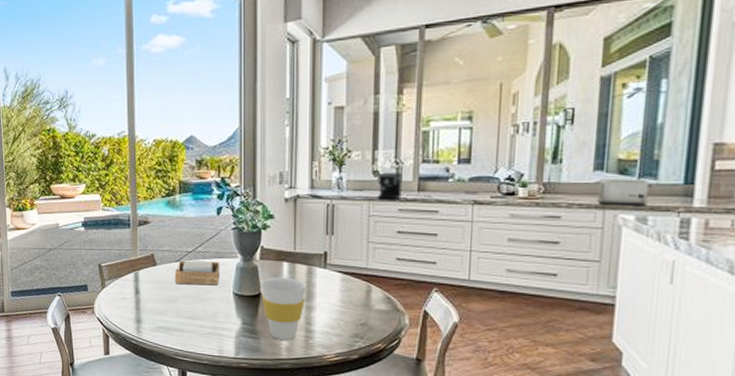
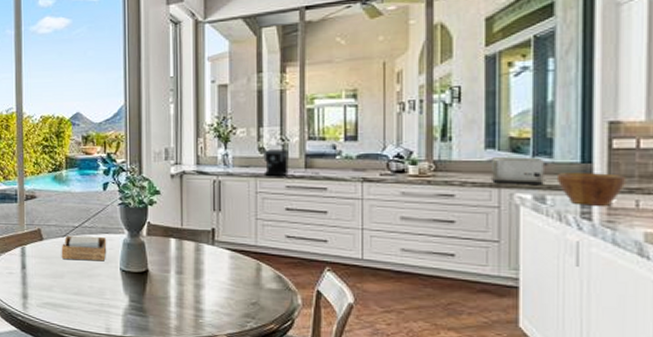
cup: present [260,277,307,340] -> none [147,253,195,319]
bowl: none [659,194,726,226] -> present [556,173,627,206]

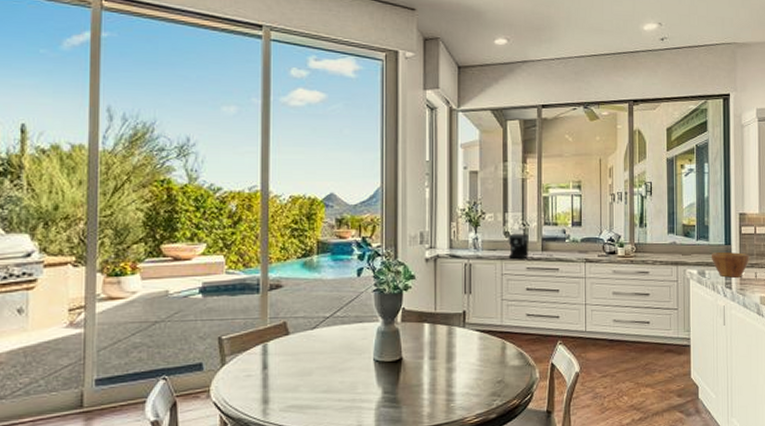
napkin holder: present [61,235,107,262] -> none [309,326,360,355]
toaster: present [490,157,548,186] -> none [671,240,706,263]

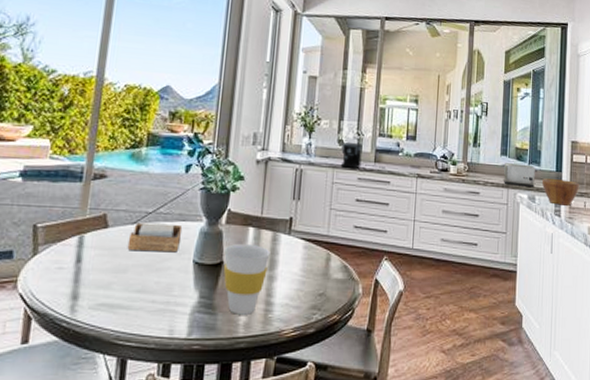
napkin holder: none [309,326,360,355] -> present [127,222,183,253]
cup: none [401,339,447,406] -> present [223,243,271,315]
toaster: none [671,240,706,263] -> present [503,163,537,188]

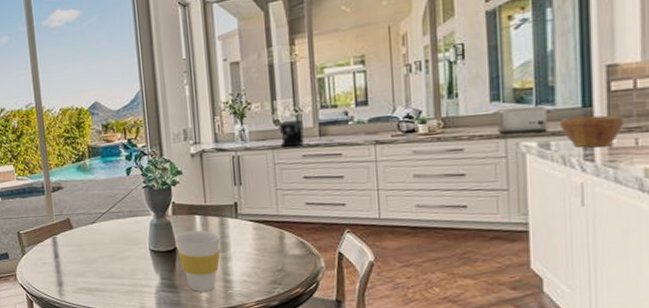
napkin holder: present [127,222,183,253] -> none [91,220,135,246]

